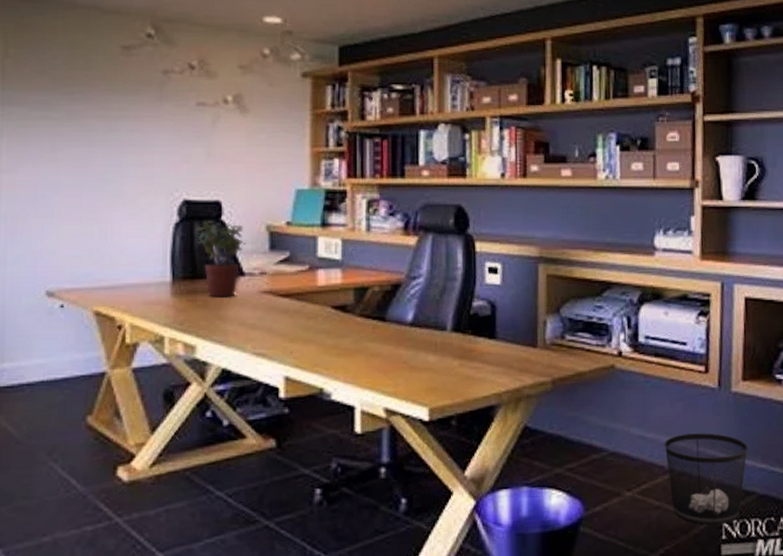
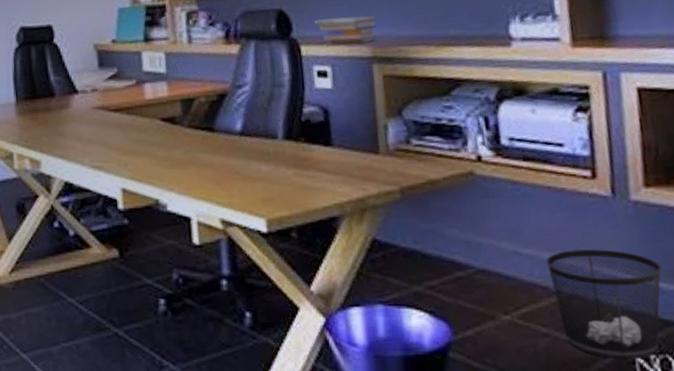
potted plant: present [196,221,246,298] -> none [33,44,78,115]
books: none [490,218,546,245] -> present [314,16,377,46]

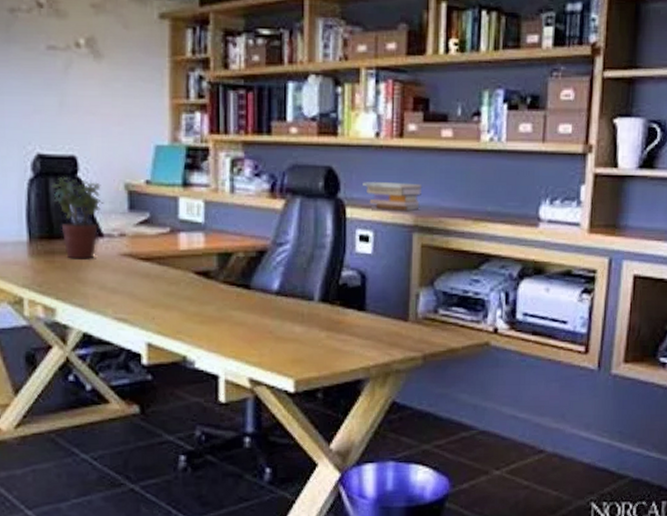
potted plant: none [33,44,78,115] -> present [51,177,104,259]
waste bin: present [545,249,662,358] -> none [536,415,625,506]

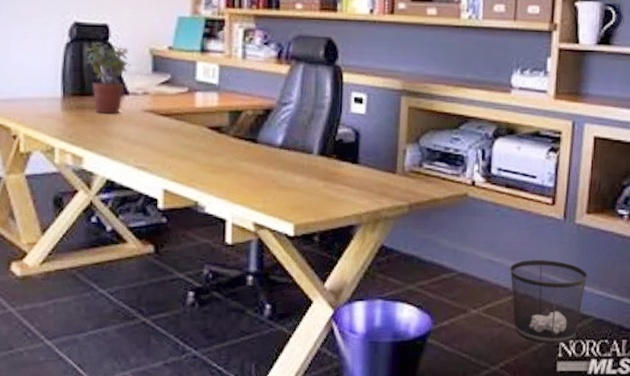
books: present [363,182,423,212] -> none [358,51,410,78]
waste bin: none [536,415,625,506] -> present [509,260,588,343]

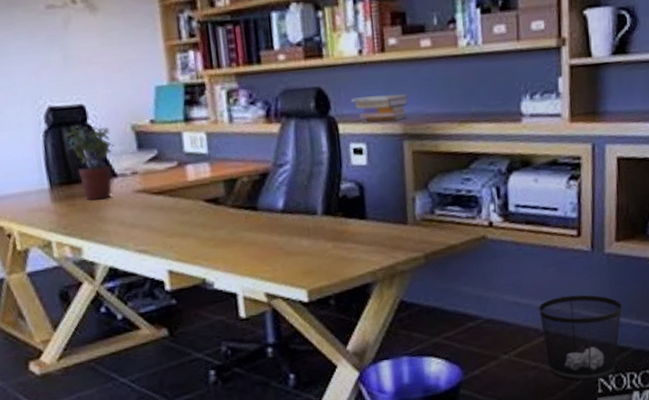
books: none [358,51,410,78] -> present [351,94,408,123]

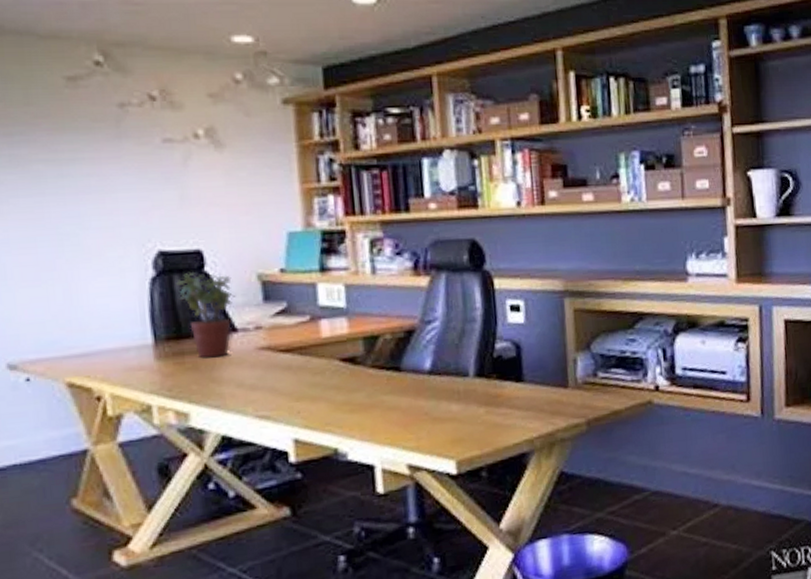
books: present [351,94,408,123] -> none [508,249,569,279]
waste bin: present [538,294,623,381] -> none [708,463,795,558]

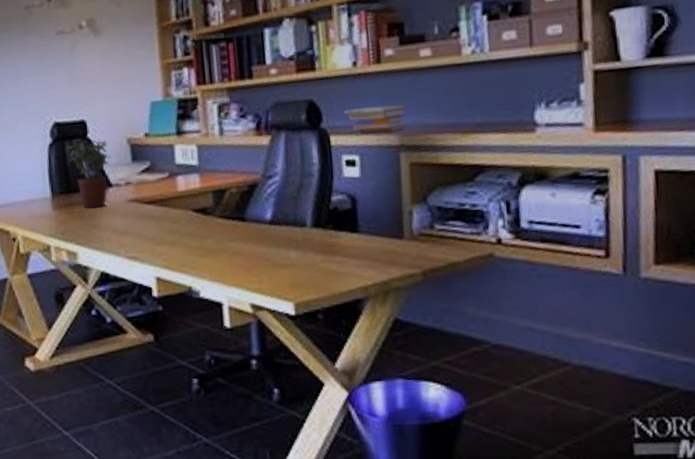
books: none [508,249,569,279] -> present [344,105,405,135]

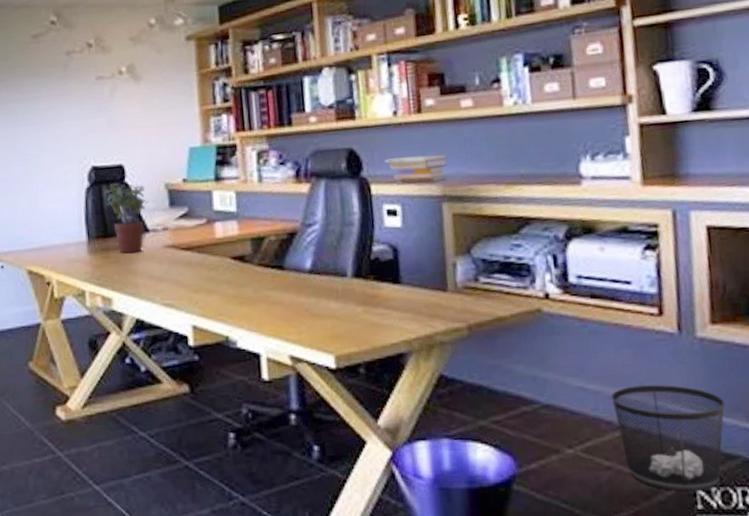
waste bin: none [557,323,665,422] -> present [610,385,726,491]

